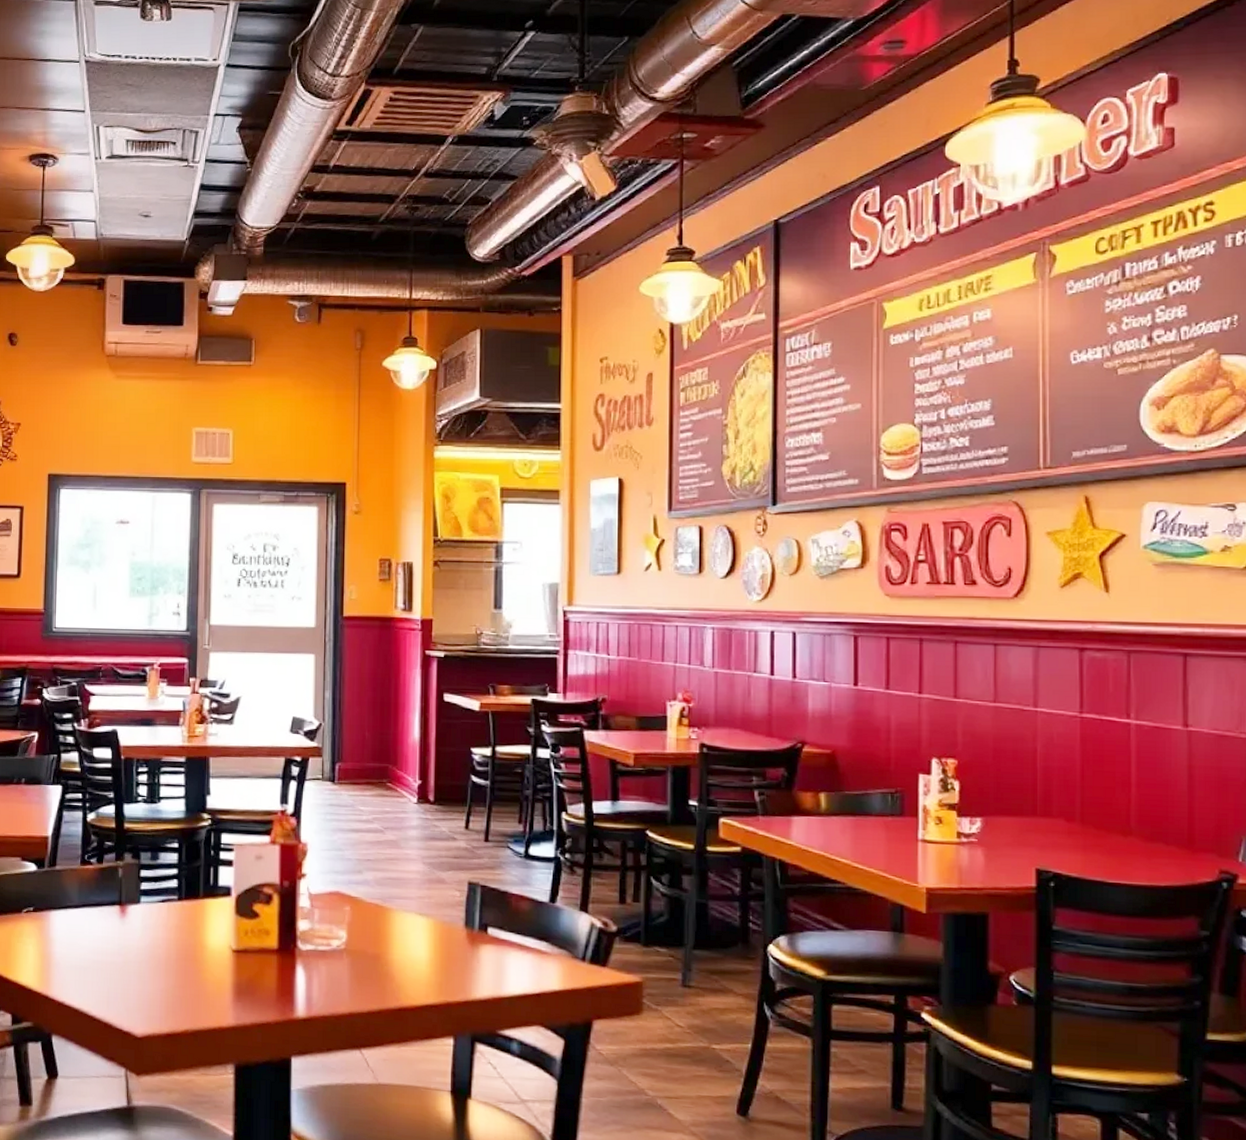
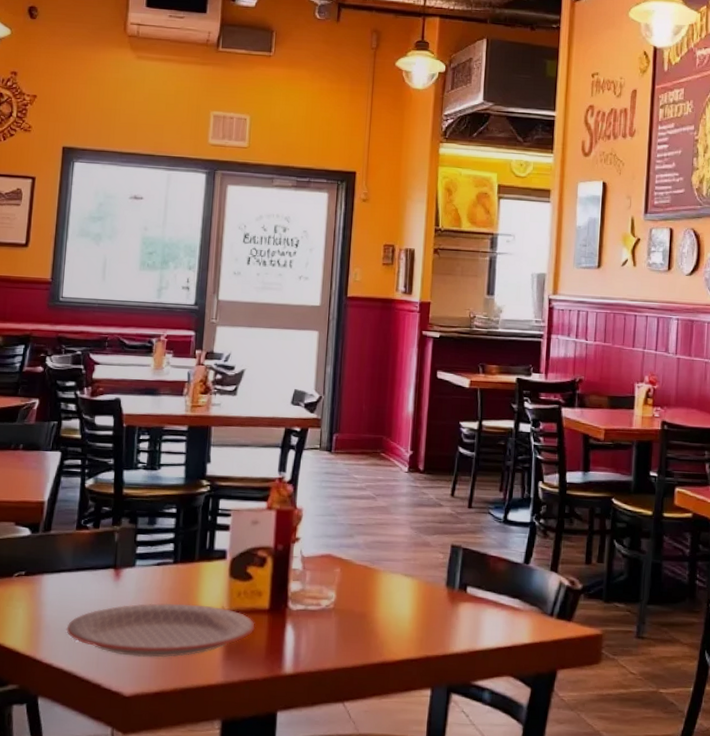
plate: none [76,941,264,998] -> present [66,603,255,658]

